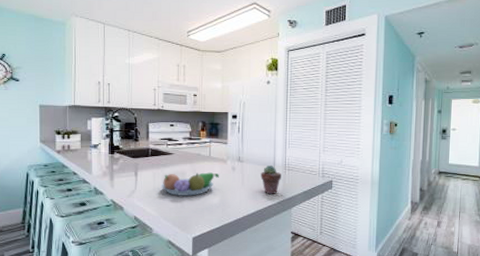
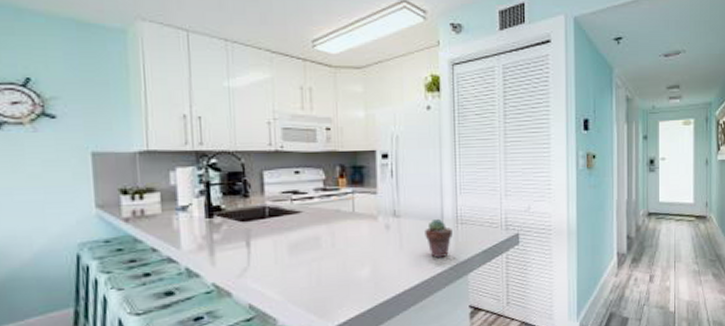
fruit bowl: present [161,172,219,196] -> none [285,234,368,270]

